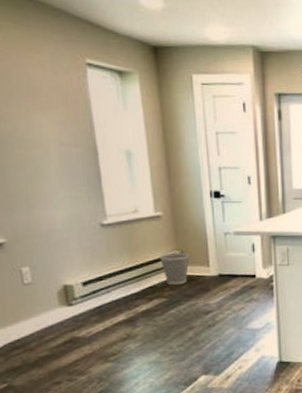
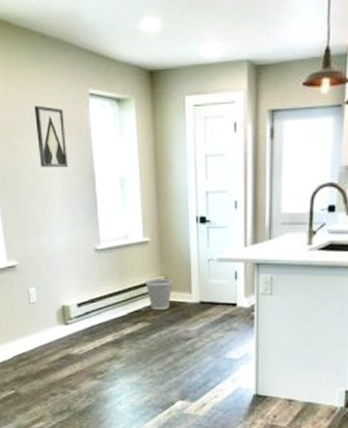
wall art: none [21,71,64,139] -> present [35,105,68,168]

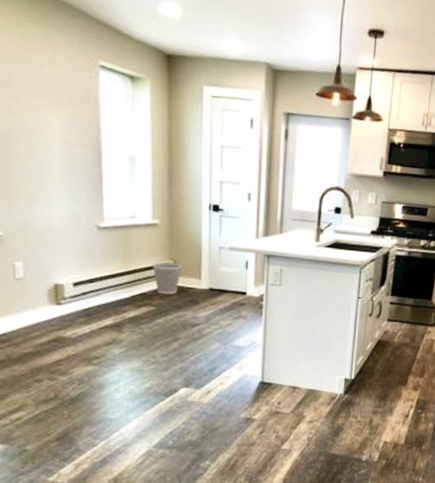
wall art: present [35,105,68,168] -> none [34,67,71,138]

